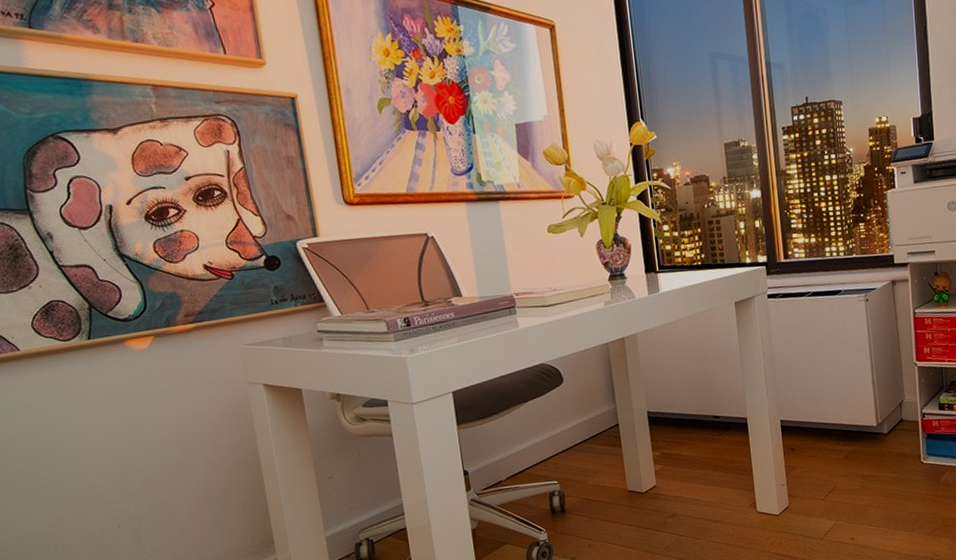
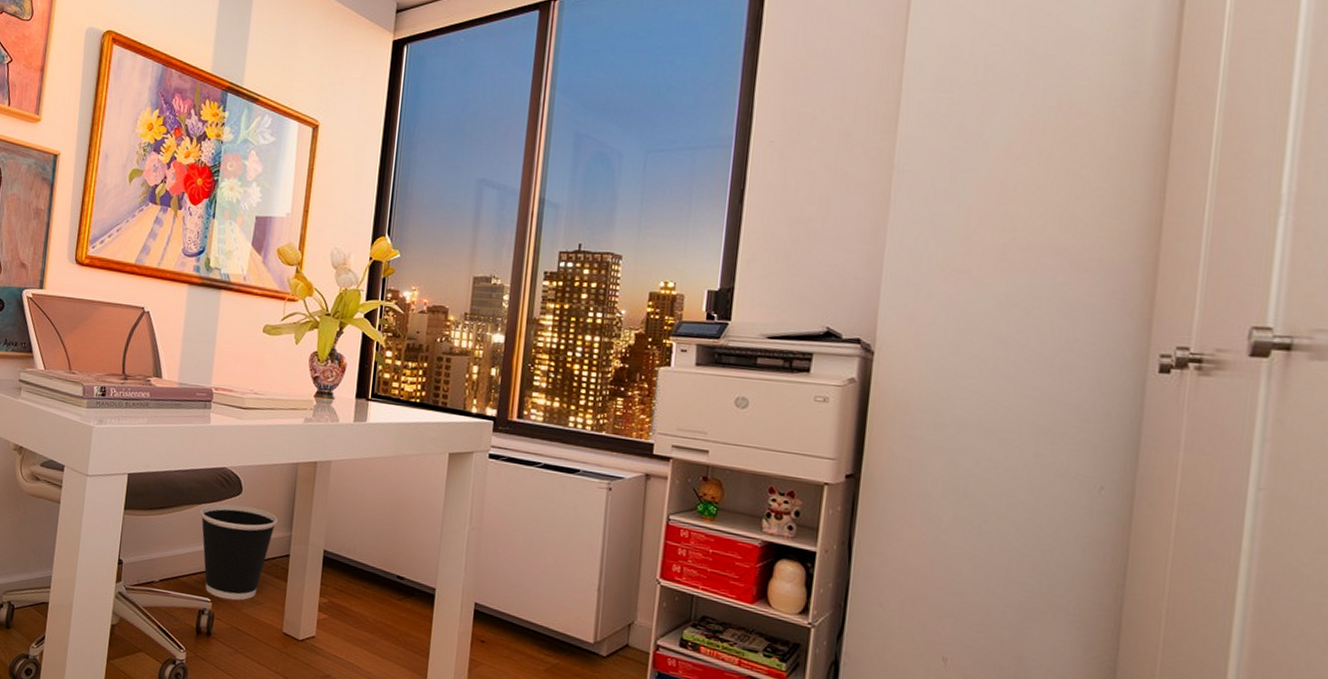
wastebasket: none [529,391,601,478] -> present [200,504,278,601]

